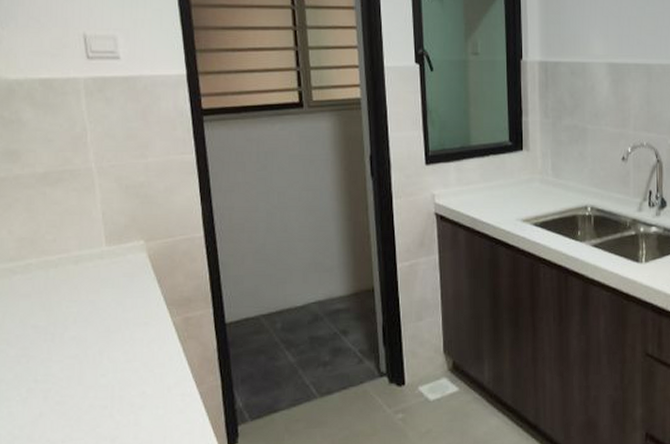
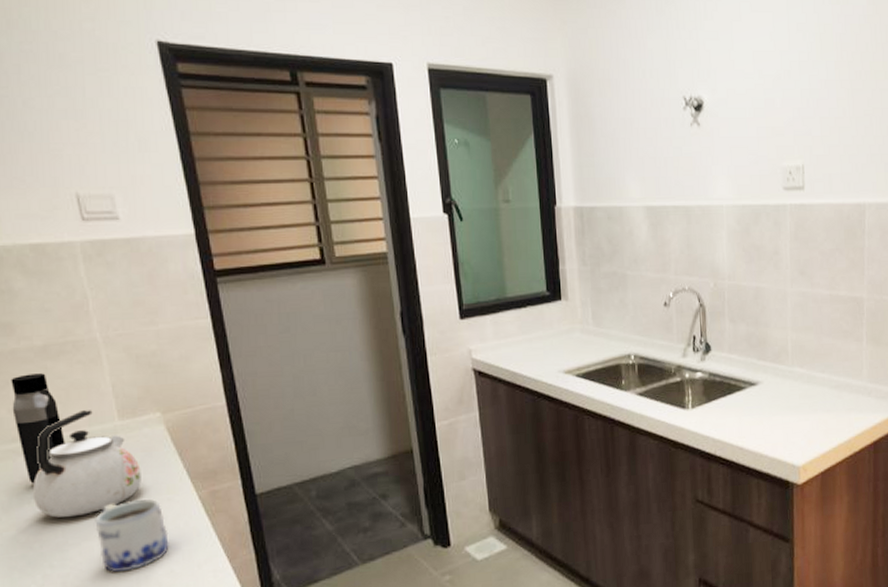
water bottle: none [12,199,57,302] -> present [11,373,65,484]
kettle: none [24,235,124,335] -> present [32,410,143,518]
mug: none [77,321,143,391] -> present [94,498,169,573]

